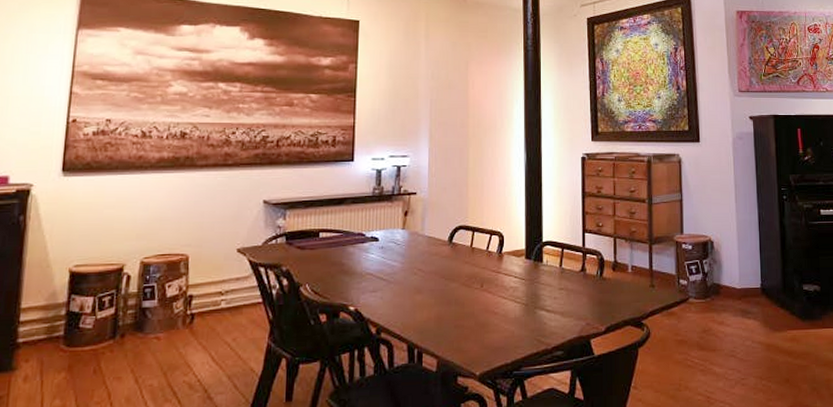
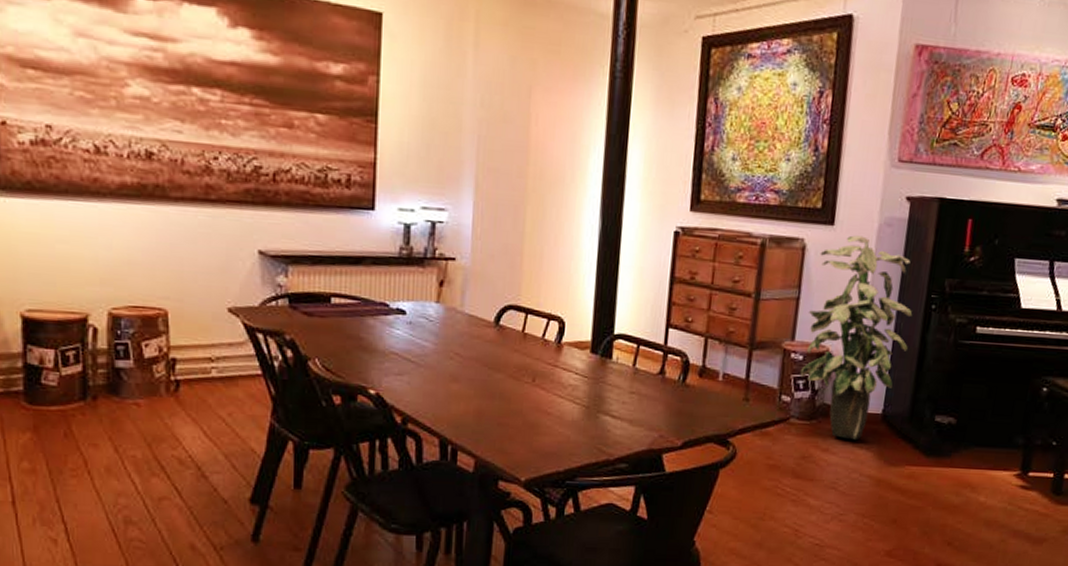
indoor plant: none [690,148,771,312] -> present [800,235,913,439]

